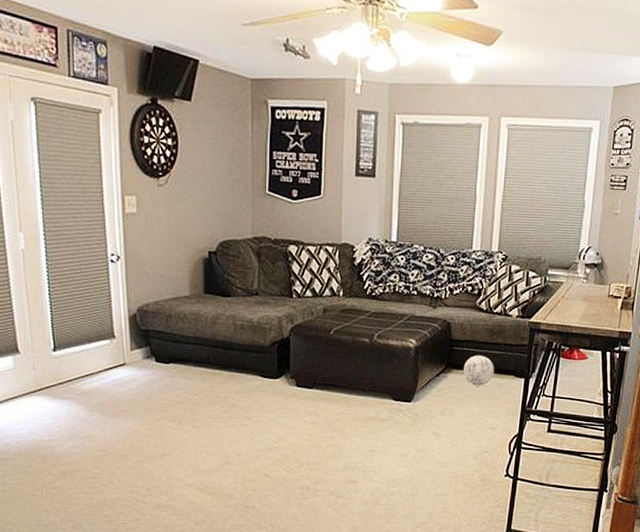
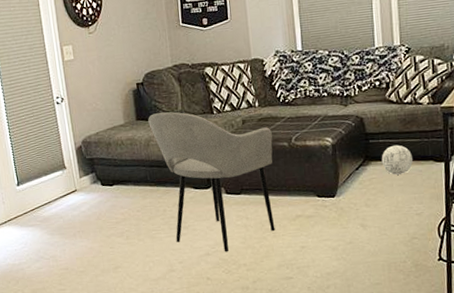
armchair: none [218,288,354,449] -> present [148,112,275,252]

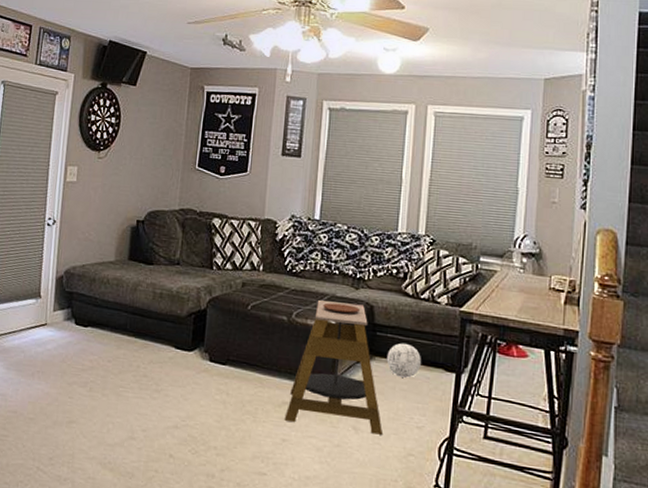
armchair: present [148,112,275,252] -> none [140,256,272,429]
side table: none [300,119,387,231] -> present [284,300,382,435]

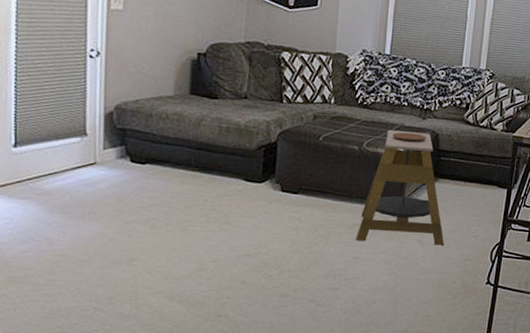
ball: present [386,343,421,378] -> none [449,165,479,195]

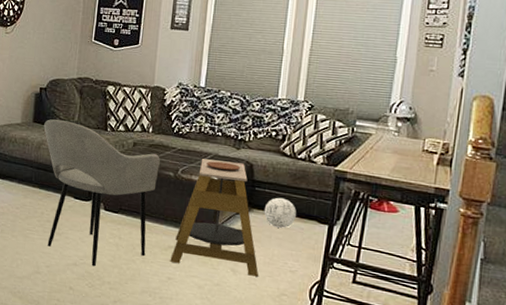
armchair: none [204,90,344,255] -> present [43,119,160,267]
ball: none [449,165,479,195] -> present [264,197,296,228]

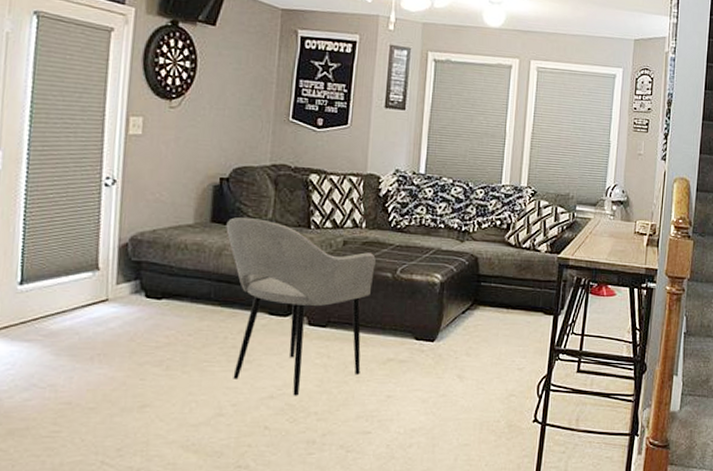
side table: present [170,159,258,277] -> none [389,255,486,380]
ball: present [264,197,296,228] -> none [490,291,522,324]

